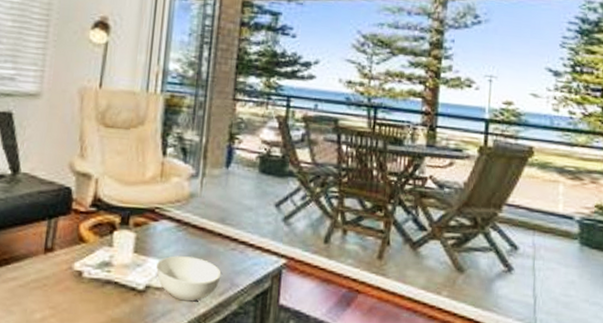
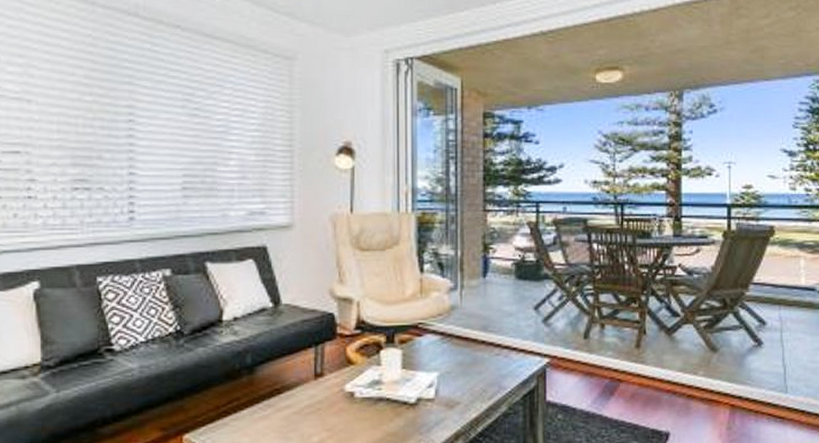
bowl: present [156,256,222,302] -> none [426,366,489,409]

